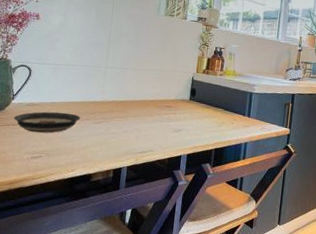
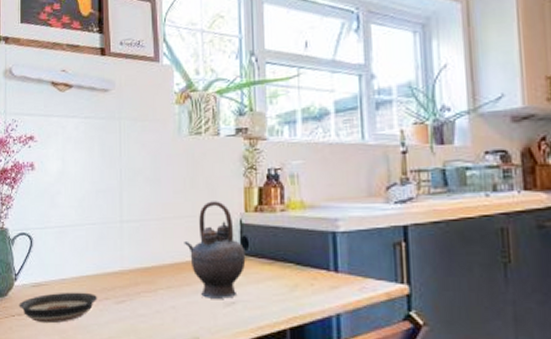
teapot: none [151,62,193,127] -> present [184,201,246,299]

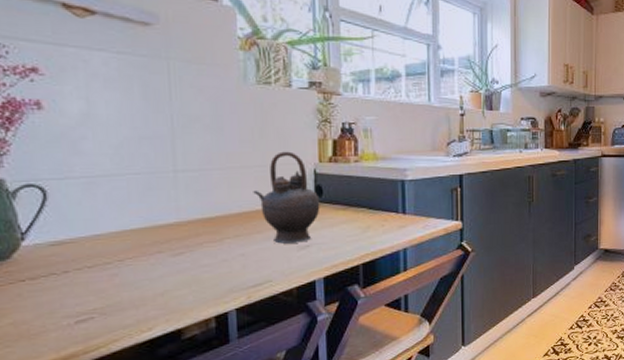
saucer: present [19,292,98,324] -> none [30,247,148,285]

